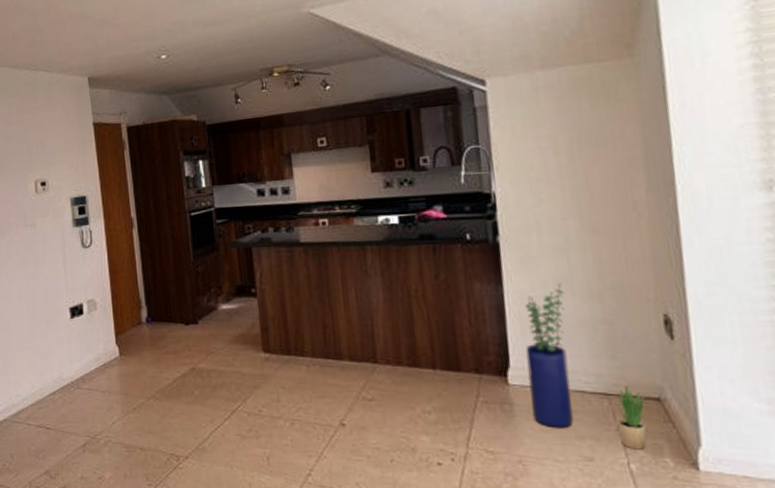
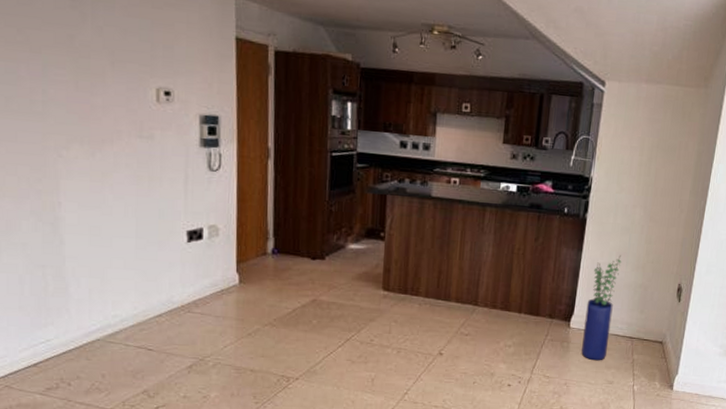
potted plant: present [614,386,647,450] -> none [632,332,654,376]

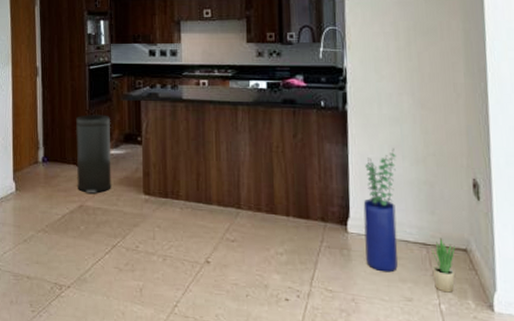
pedal bin: none [311,205,353,288] -> present [75,114,111,194]
potted plant: none [632,332,654,376] -> present [431,238,455,293]

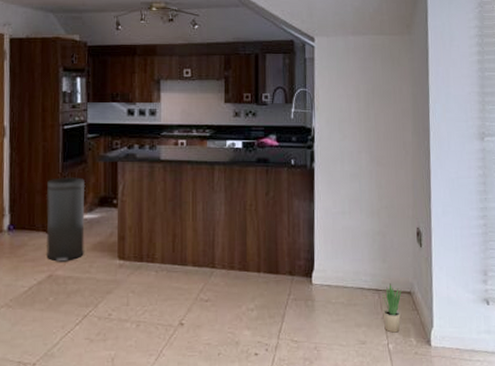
vase: present [363,149,398,273] -> none [326,203,355,319]

